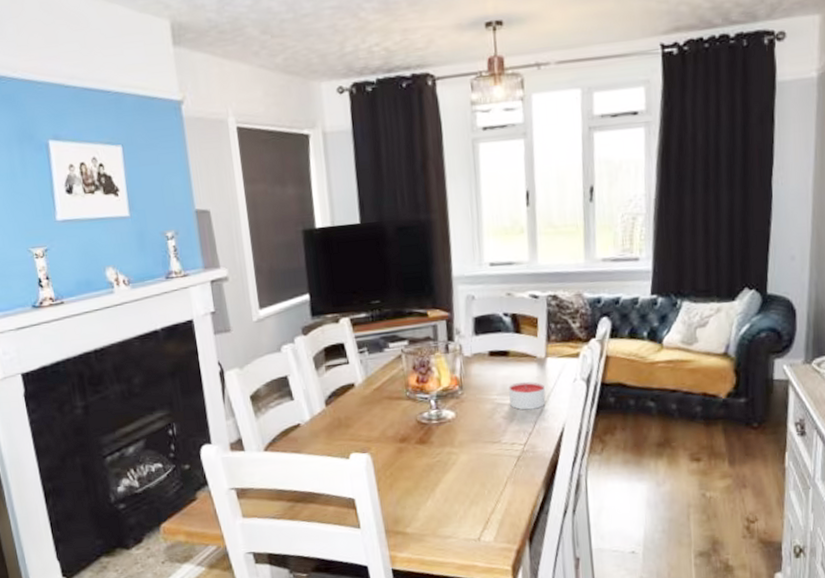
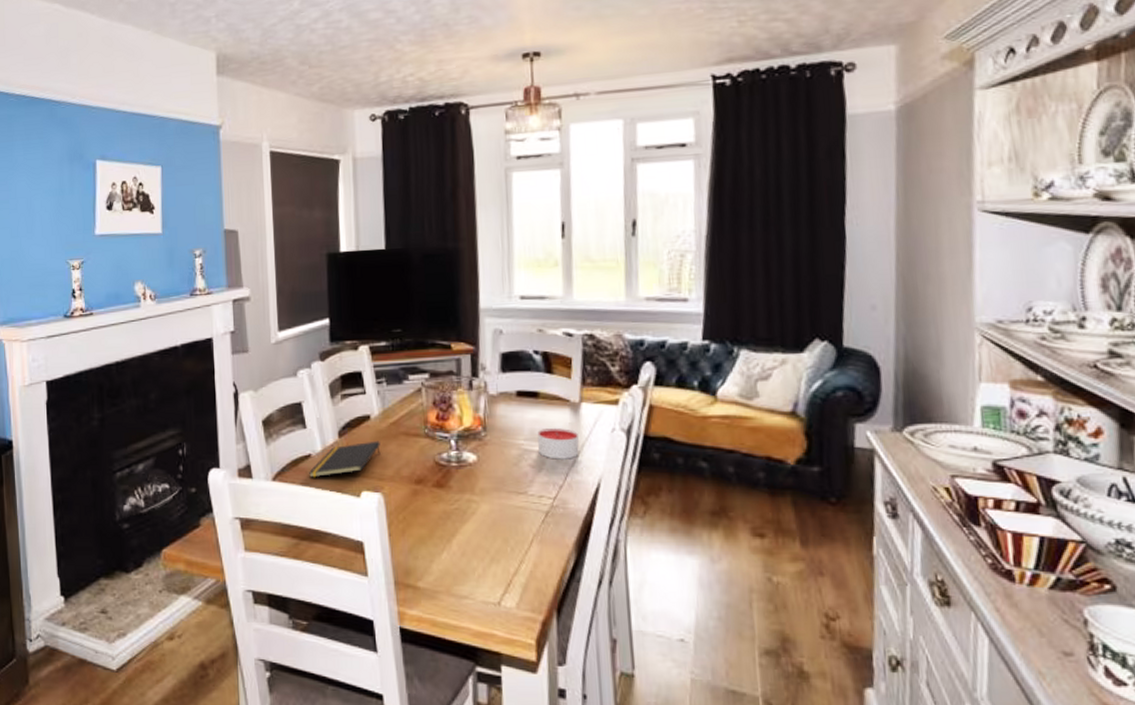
notepad: none [299,406,366,446] -> present [309,440,381,478]

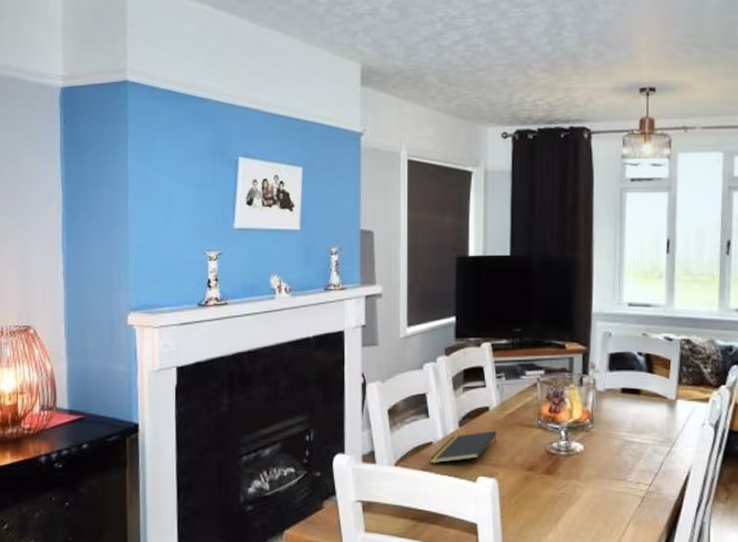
candle: present [537,427,579,460] -> none [638,421,673,450]

